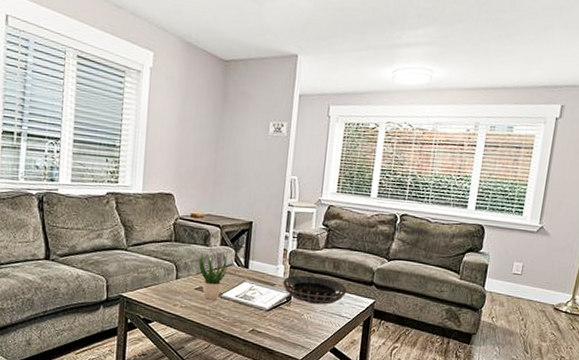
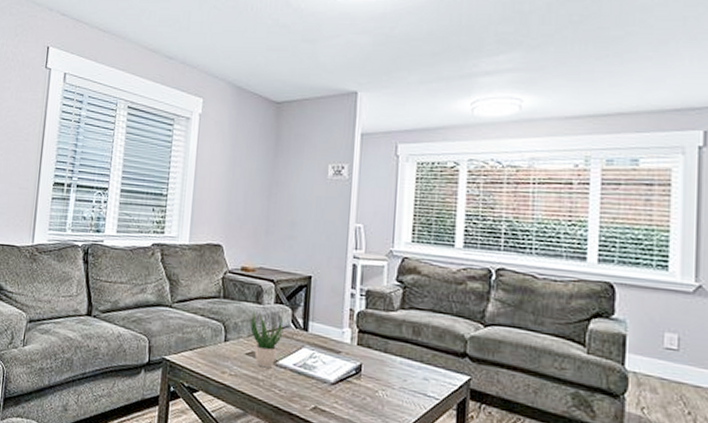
decorative bowl: present [283,275,347,305] -> none [350,341,433,380]

